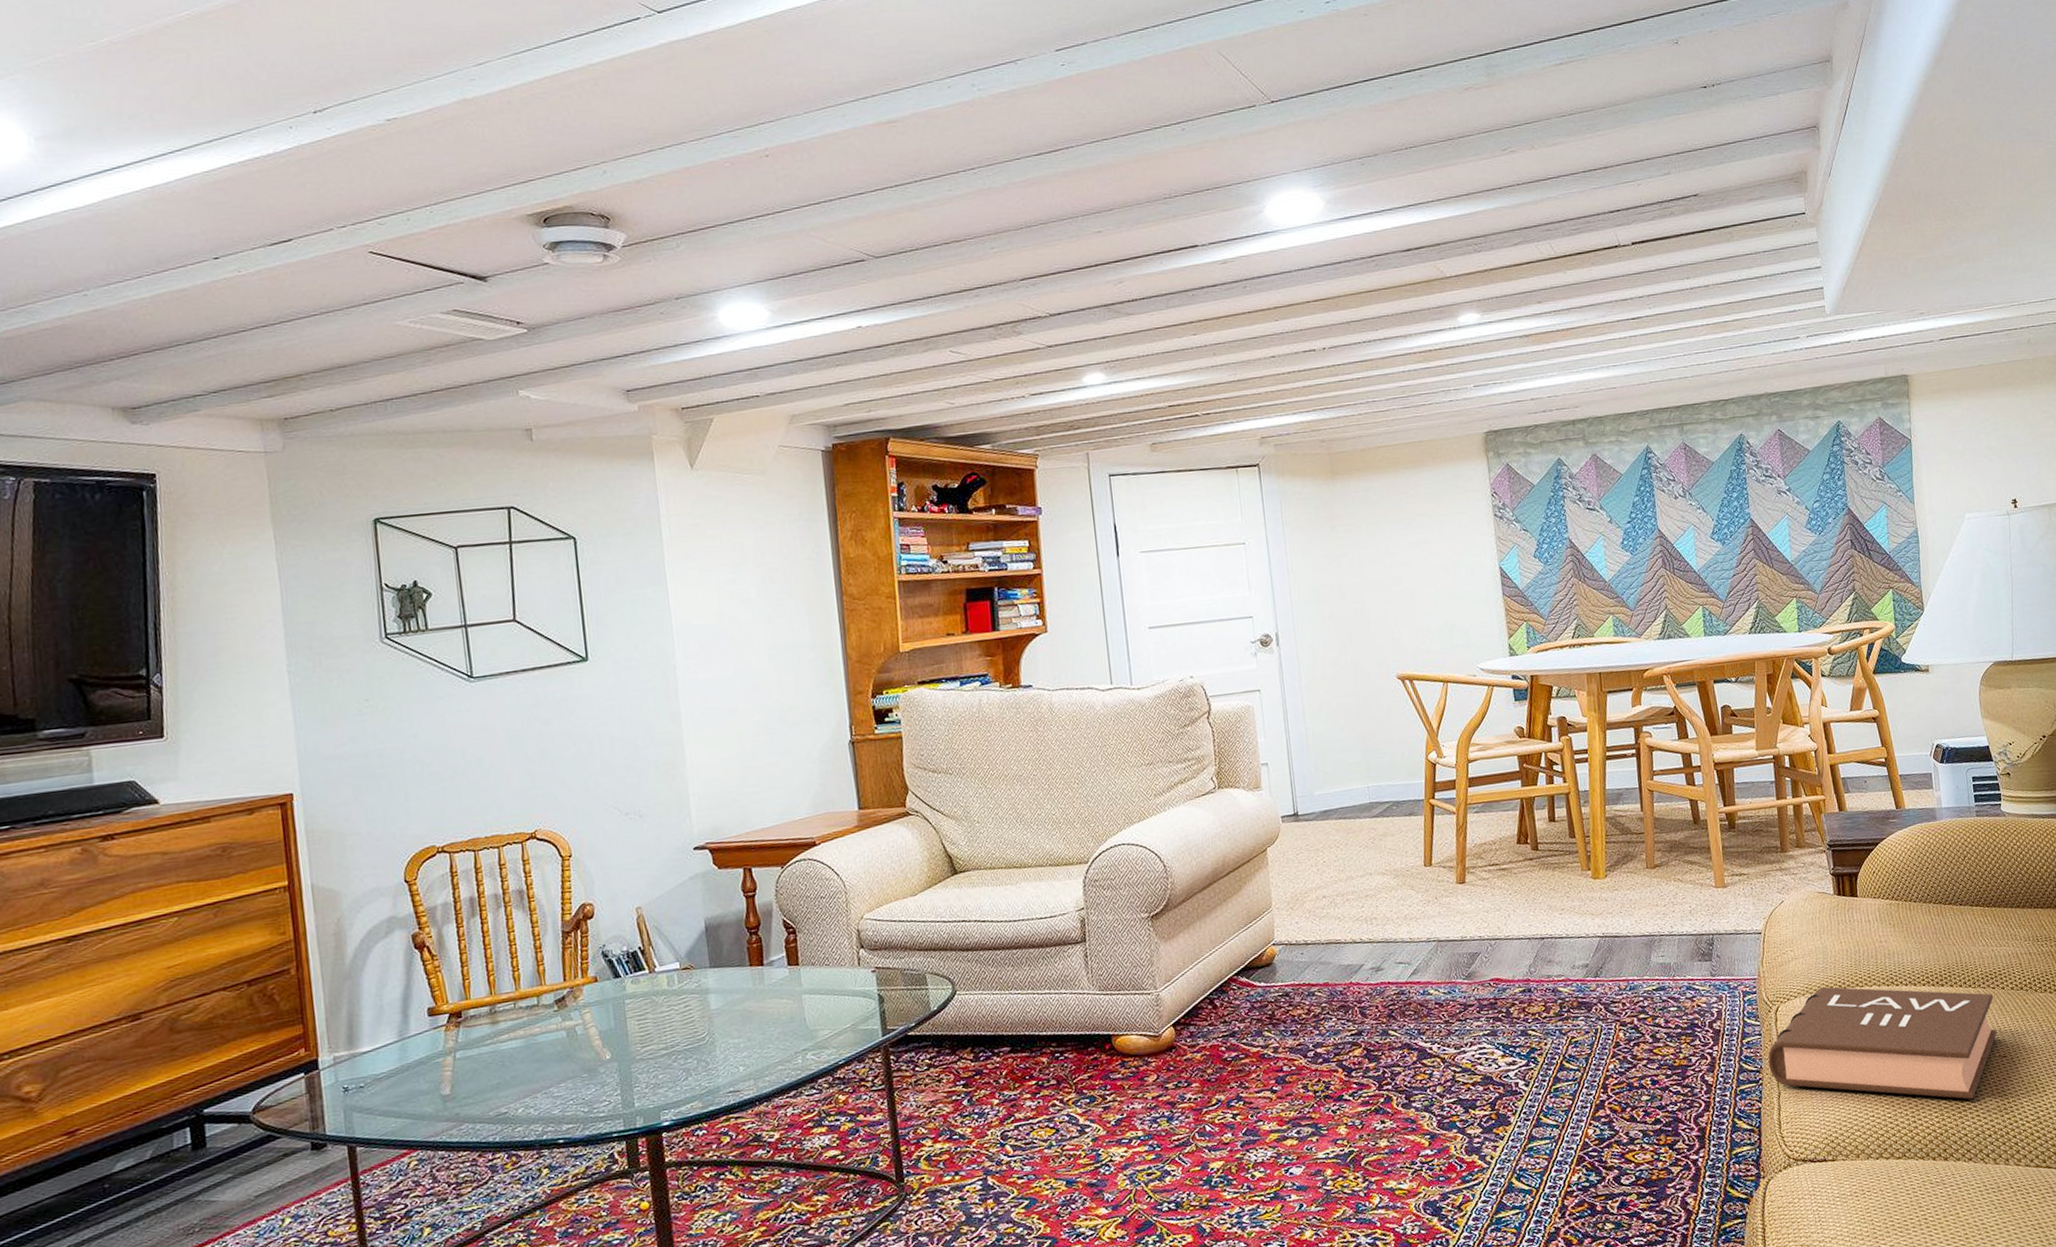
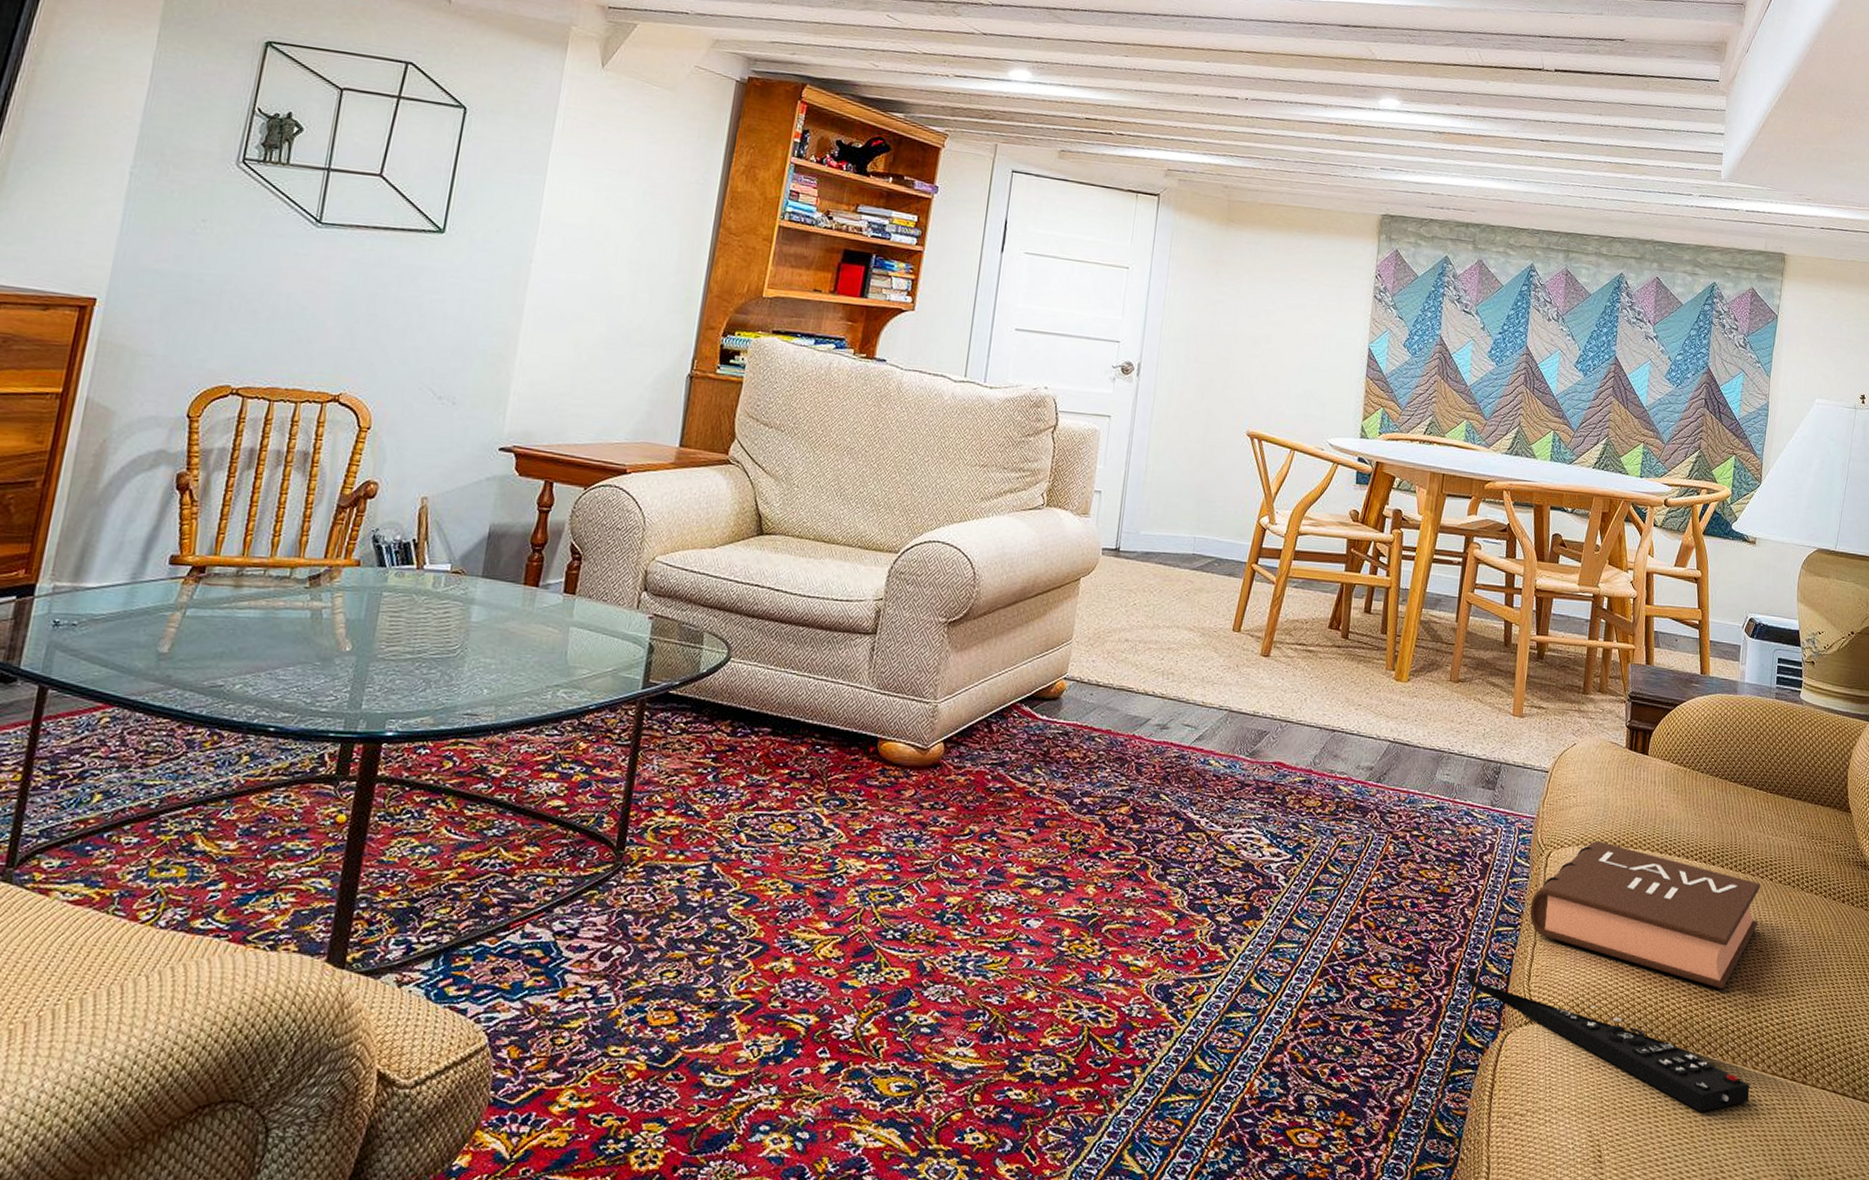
remote control: none [1719,1126,2017,1215] -> present [1467,967,1750,1112]

